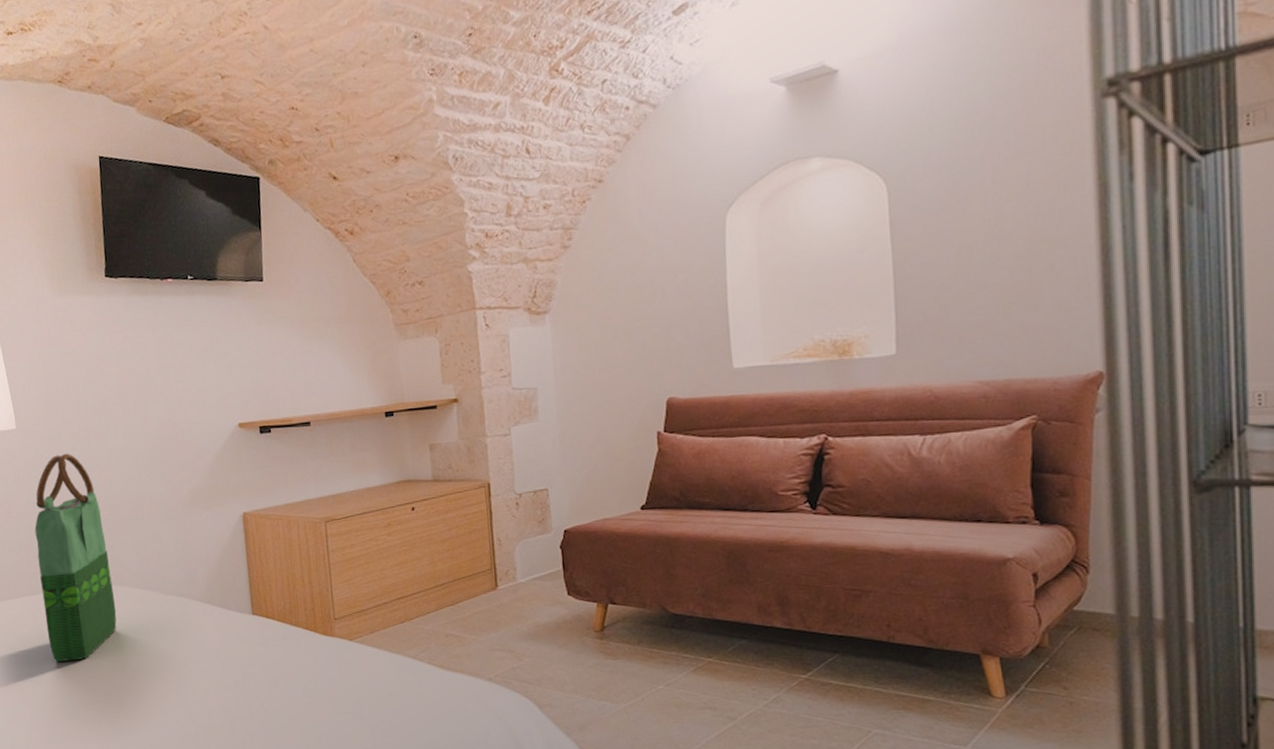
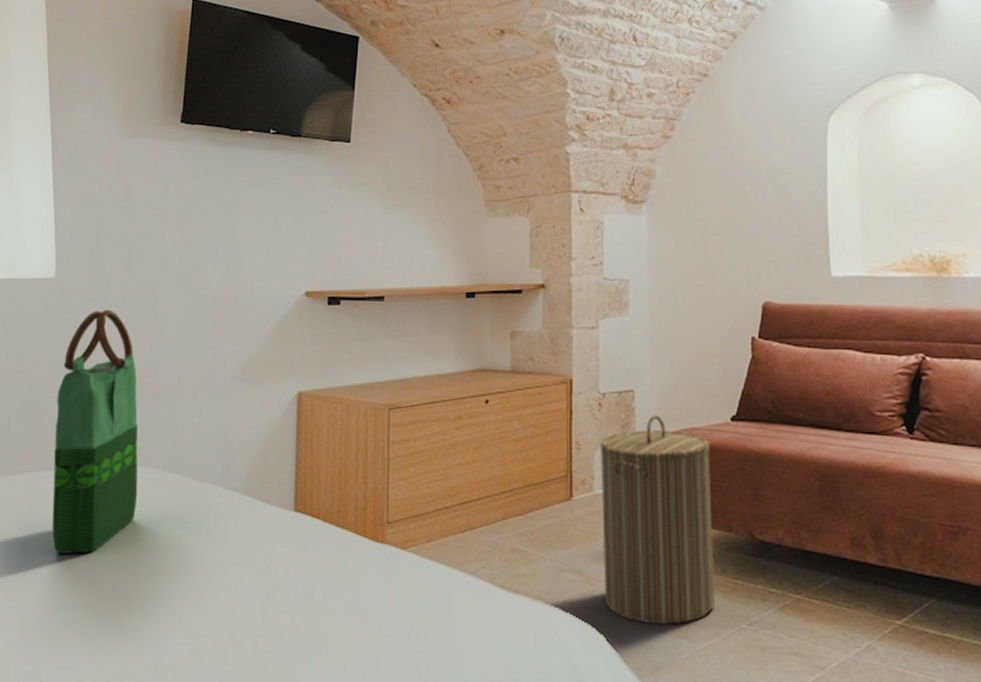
laundry hamper: none [519,509,633,690] -> present [599,415,715,625]

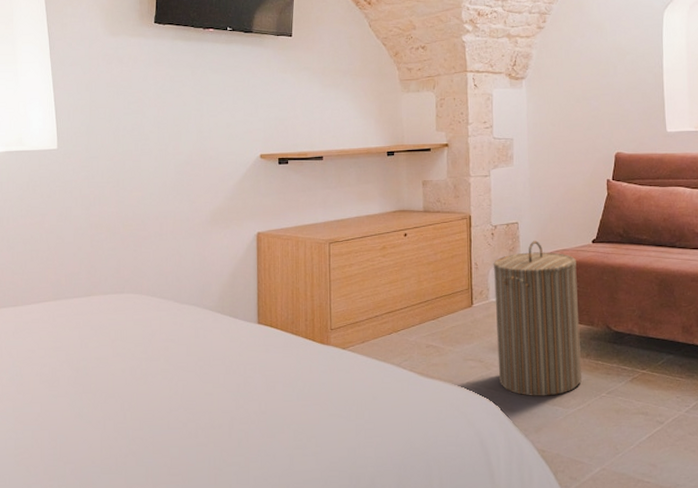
tote bag: present [52,309,138,555] -> none [64,173,133,365]

